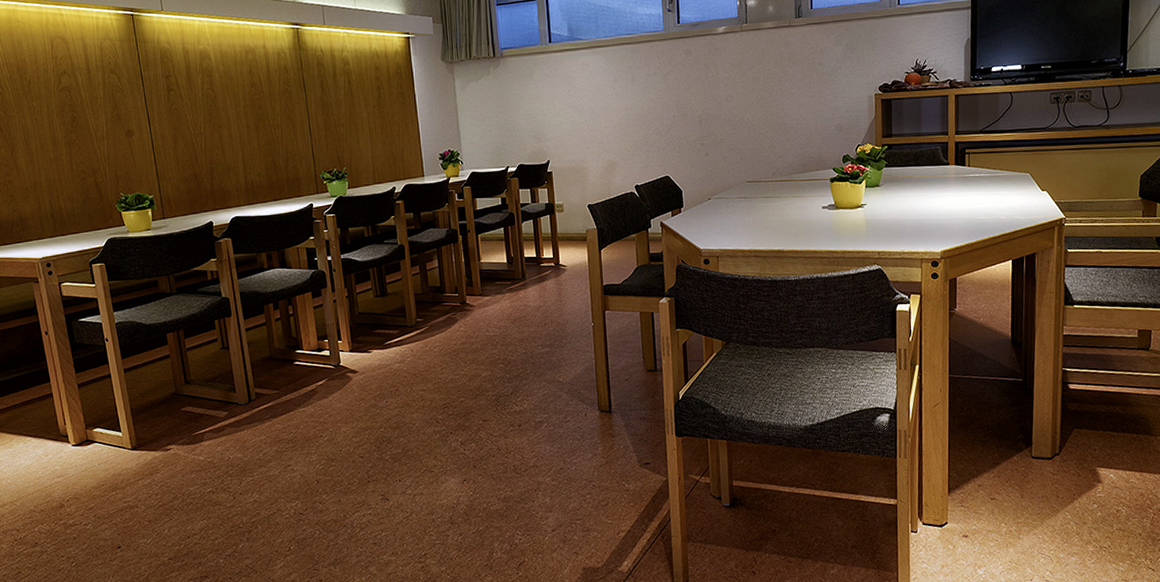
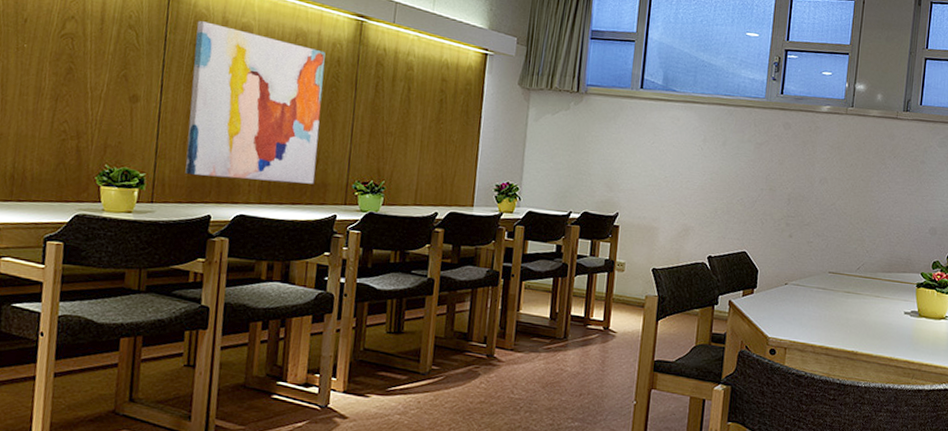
wall art: none [163,55,289,190] -> present [185,21,326,184]

